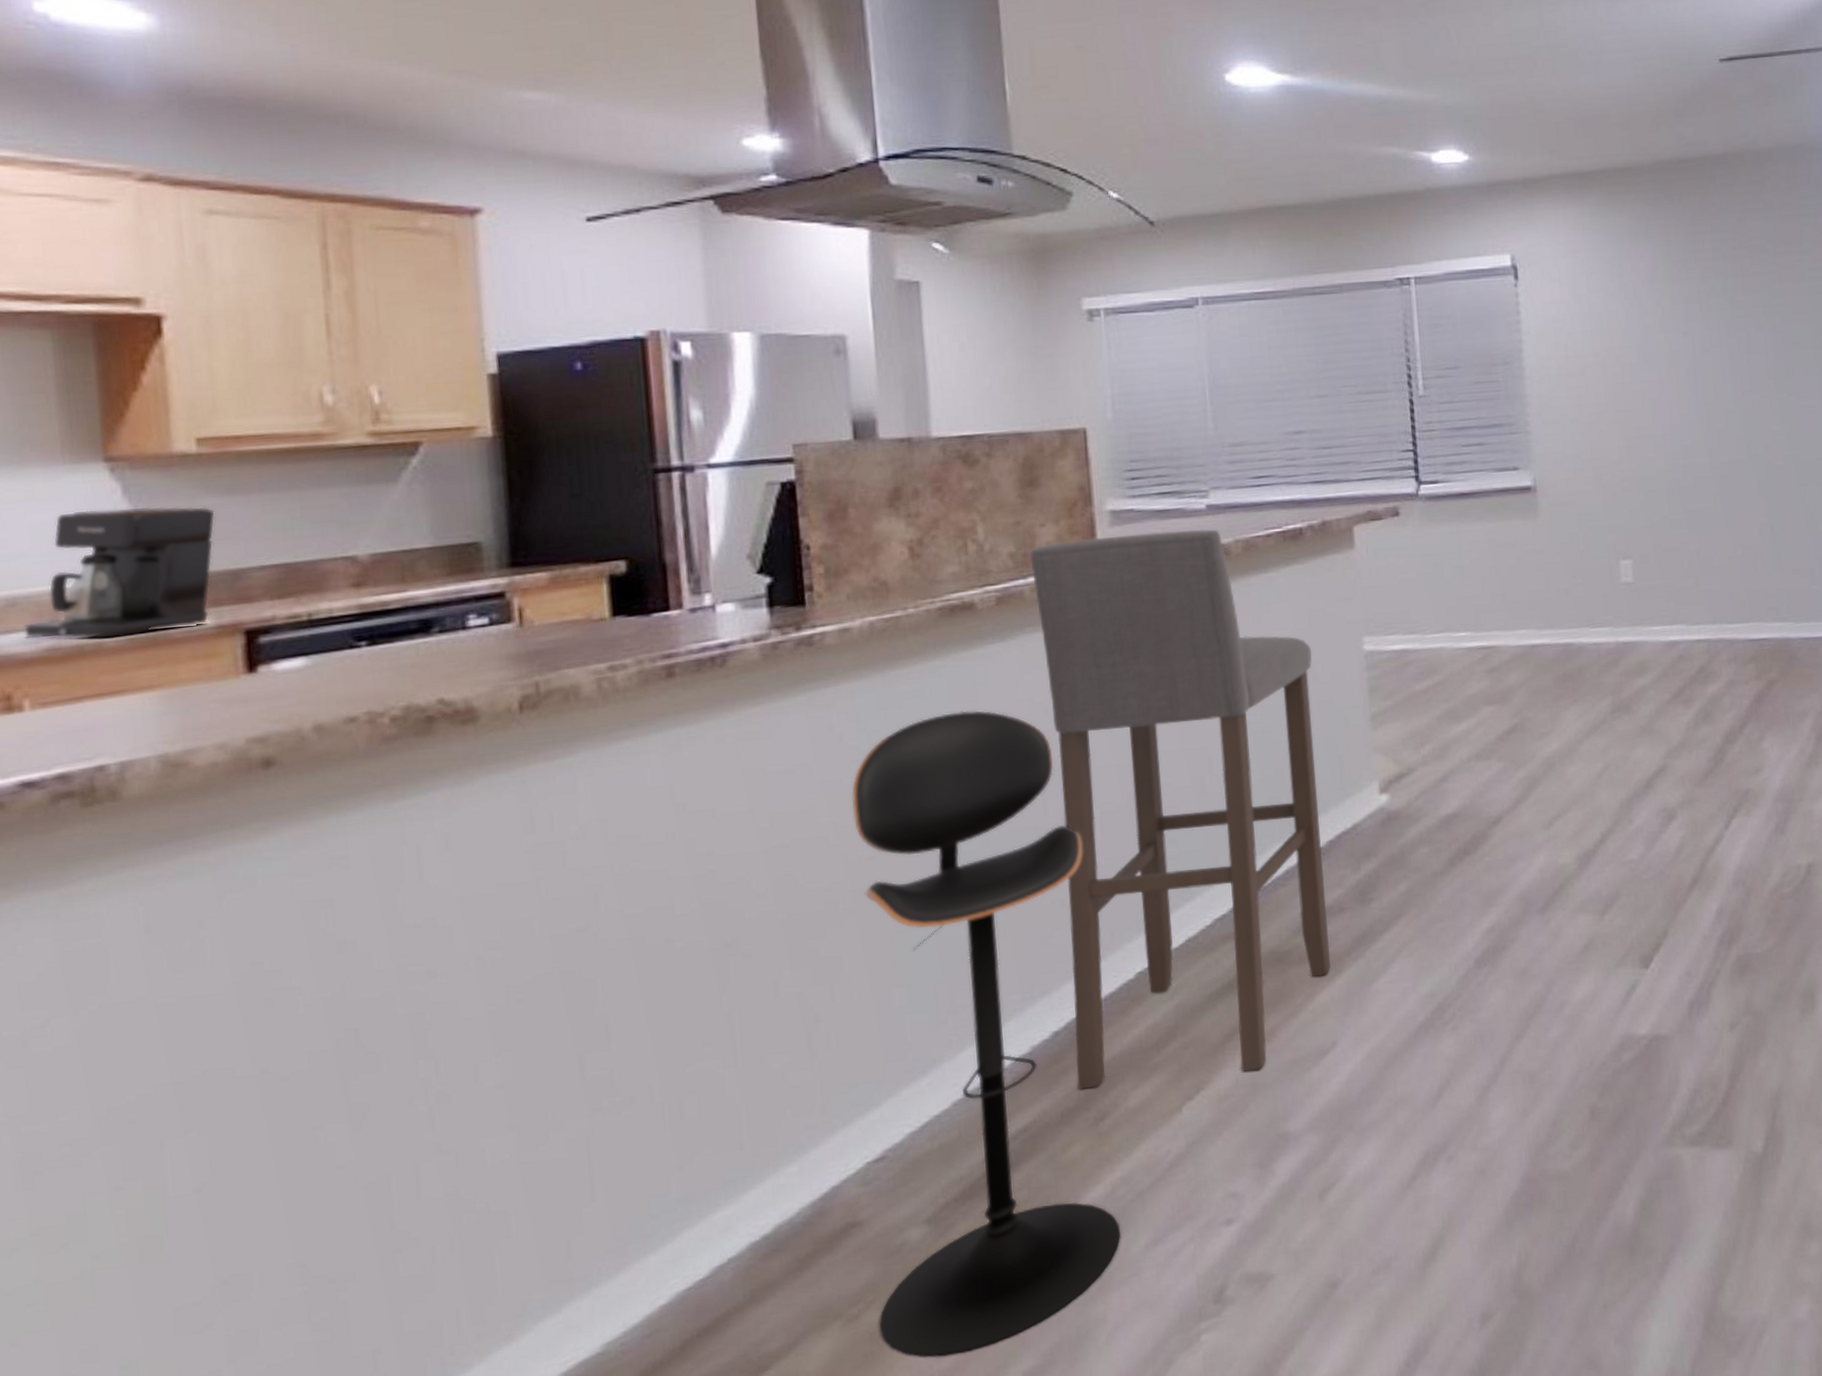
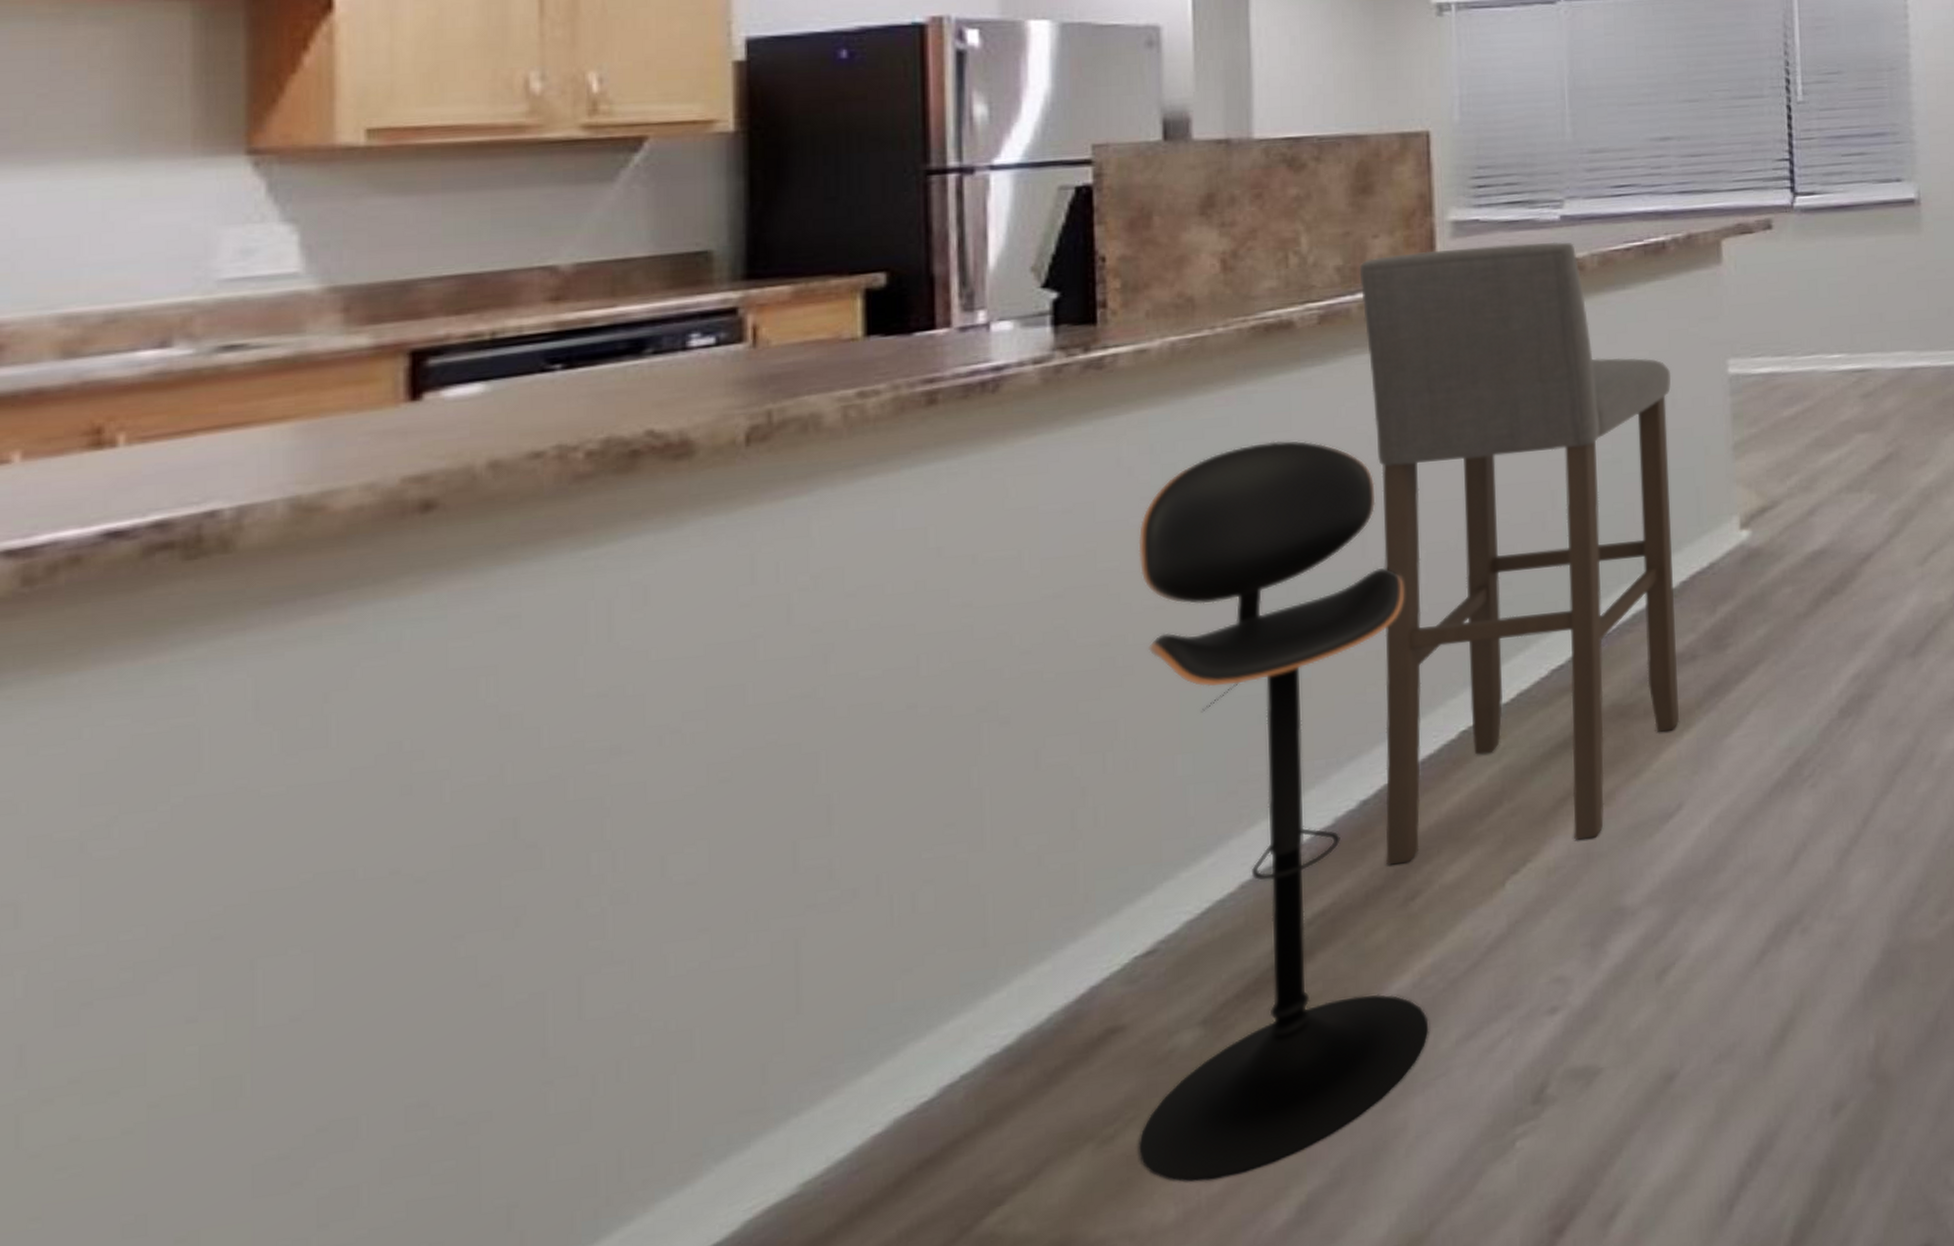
coffee maker: present [23,506,215,639] -> none [125,206,383,361]

